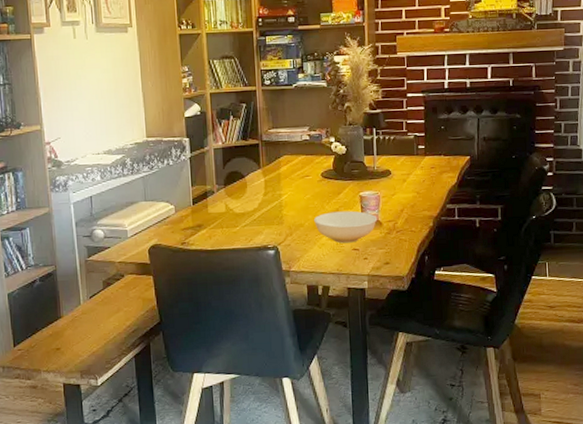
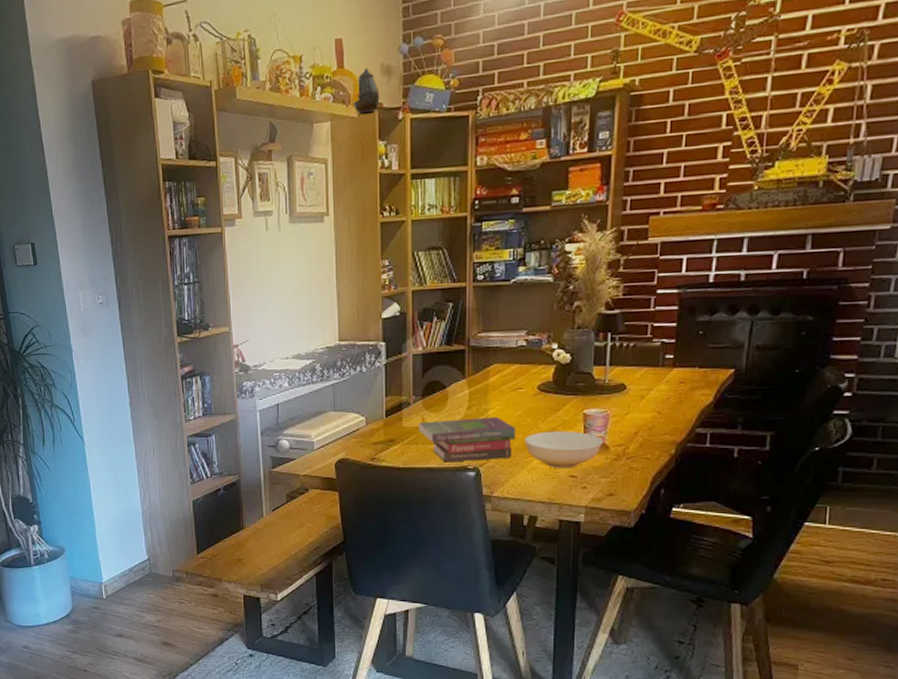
books: none [222,201,307,243] -> present [418,416,516,463]

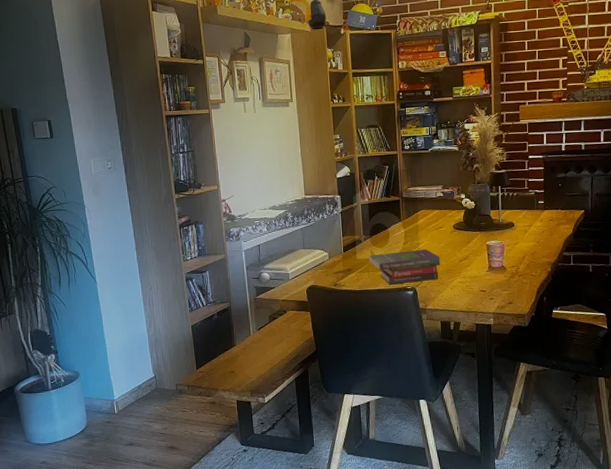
bowl: present [525,431,604,469] -> none [447,257,502,286]

